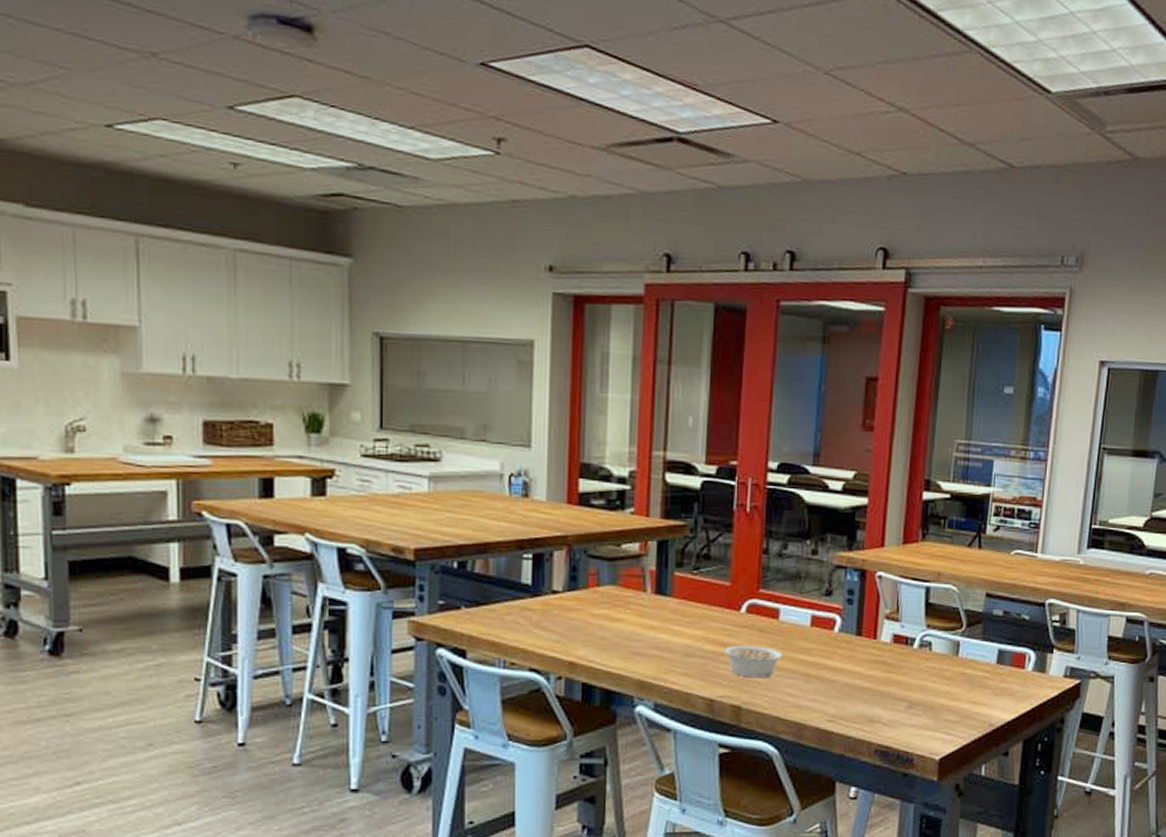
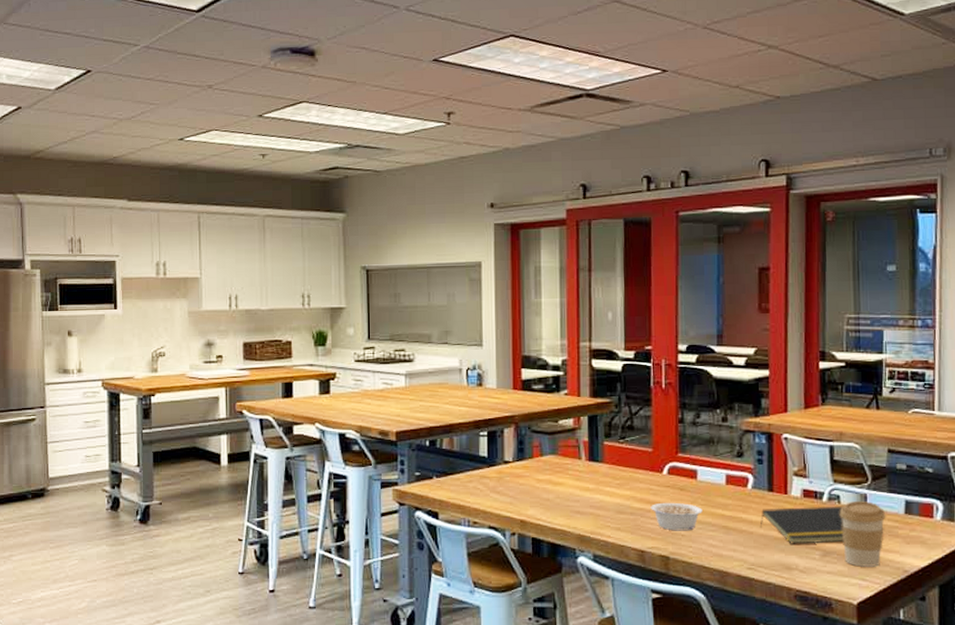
notepad: none [843,653,934,695] -> present [759,506,844,544]
coffee cup: none [929,649,978,720] -> present [839,501,886,567]

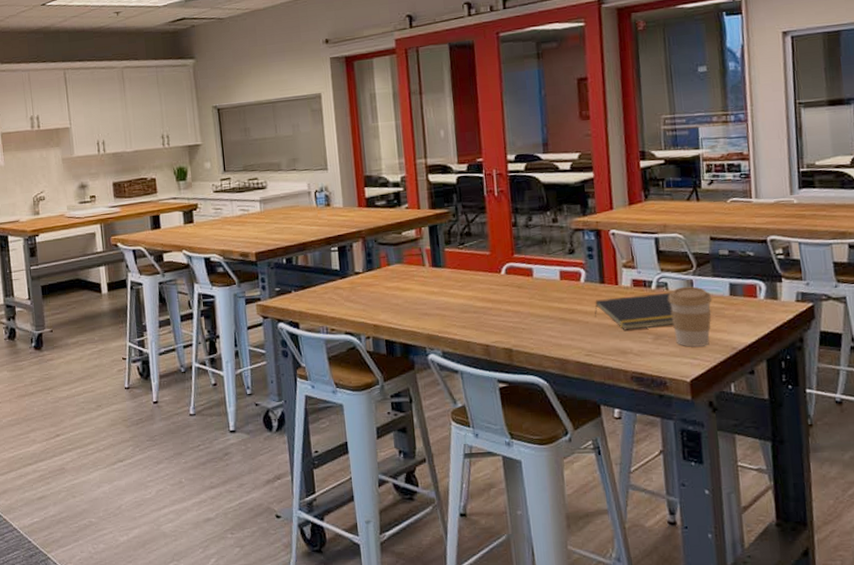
legume: present [650,502,703,531] -> none [492,299,540,326]

